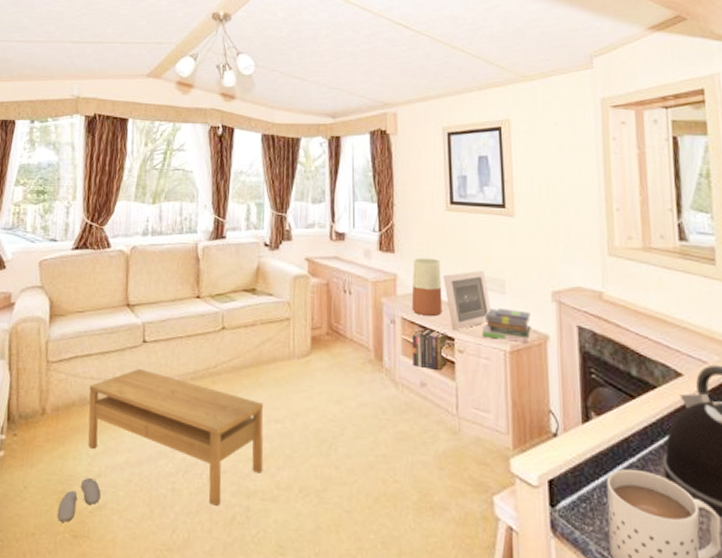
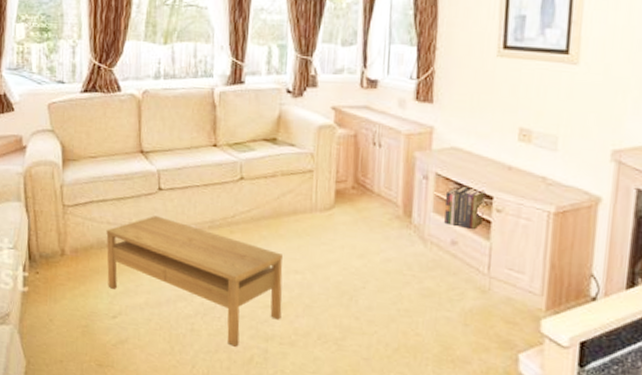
slippers: present [57,478,101,522] -> none [82,315,123,353]
vase: present [411,257,443,316] -> none [447,109,485,173]
picture frame: present [444,270,491,330] -> none [486,124,539,188]
books: present [482,307,531,344] -> none [524,166,584,205]

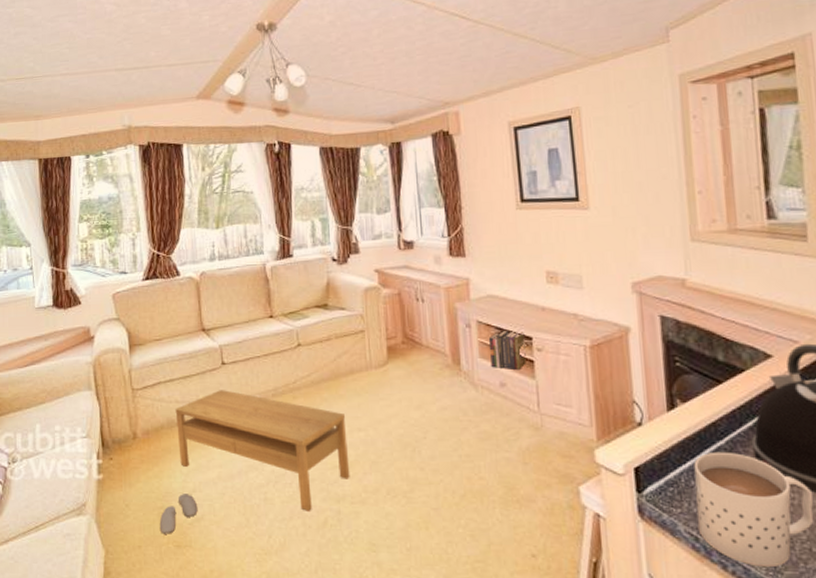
slippers: none [82,315,123,353] -> present [159,494,198,534]

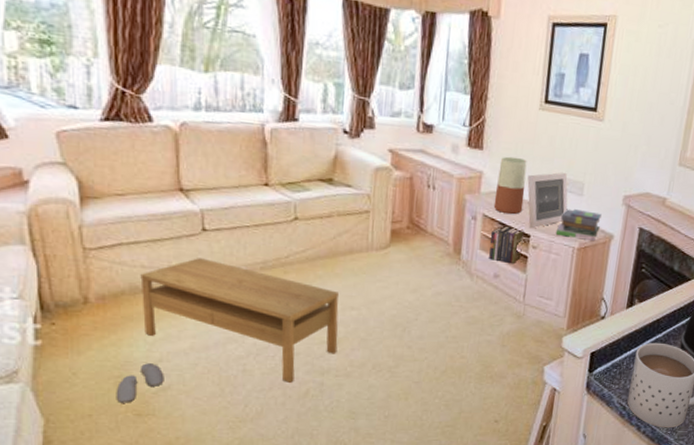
vase: none [485,259,519,317] -> present [493,156,527,214]
picture frame: none [518,266,569,329] -> present [527,172,568,228]
books: none [560,303,611,337] -> present [555,208,602,242]

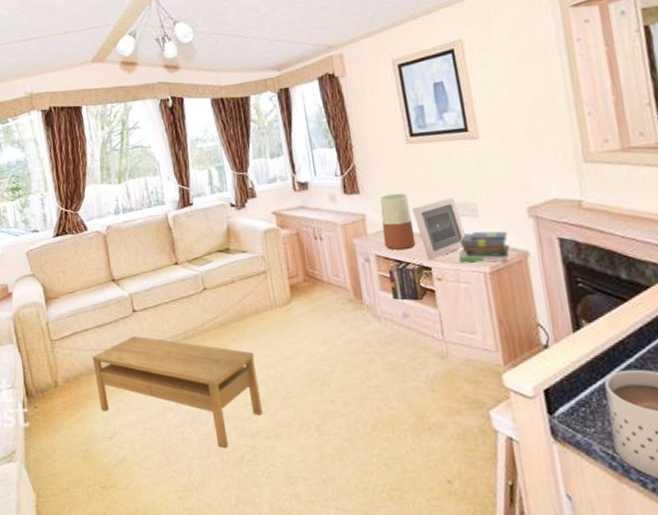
slippers: present [116,363,164,403] -> none [85,437,120,476]

